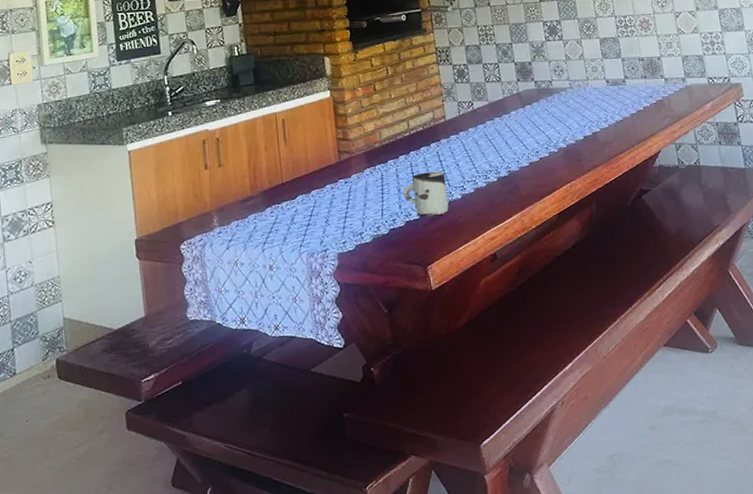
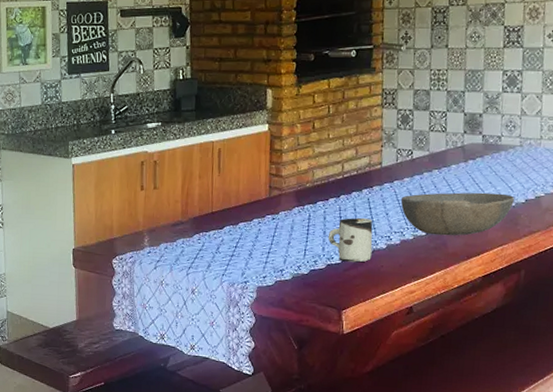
bowl: none [468,133,574,180] -> present [400,192,514,236]

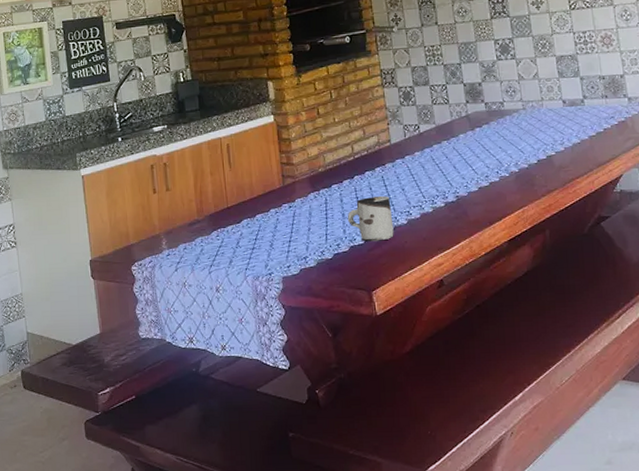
bowl: present [400,192,514,236] -> none [414,156,527,205]

